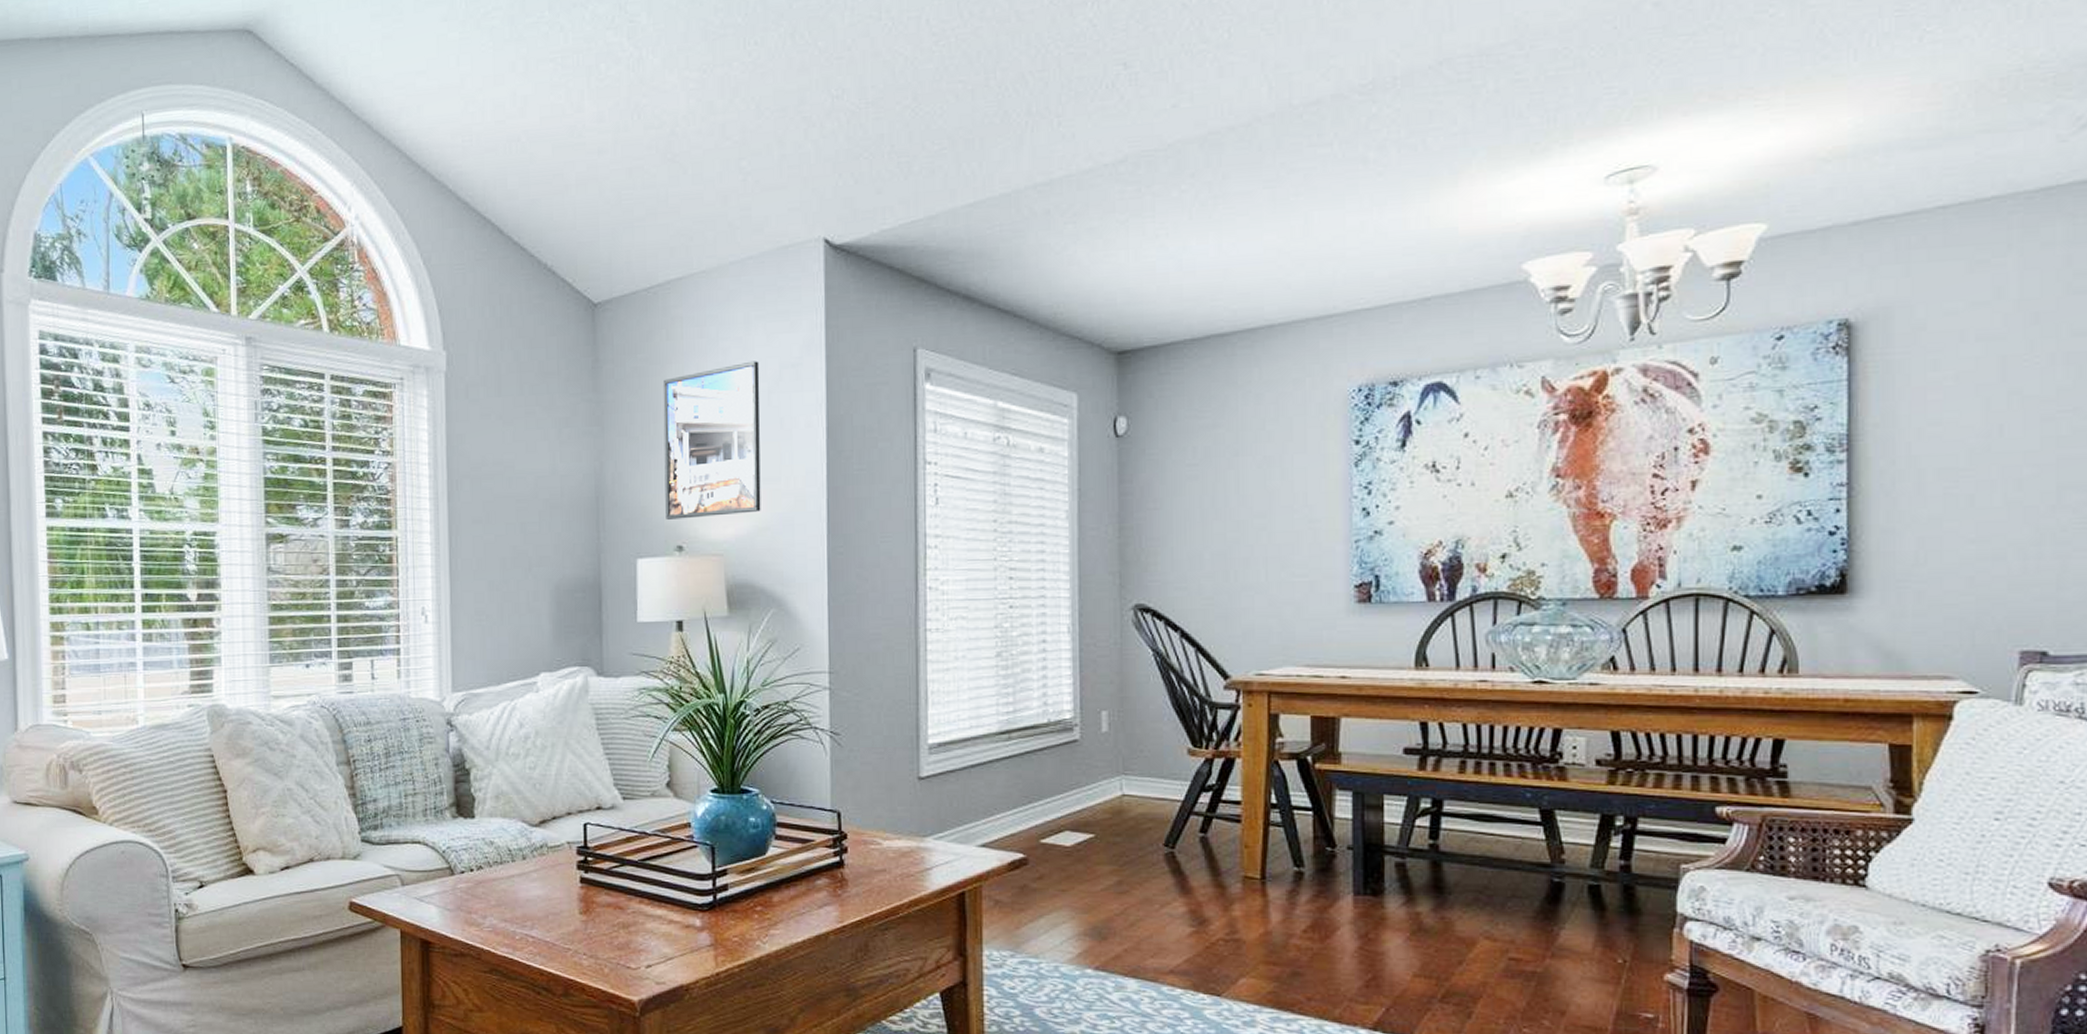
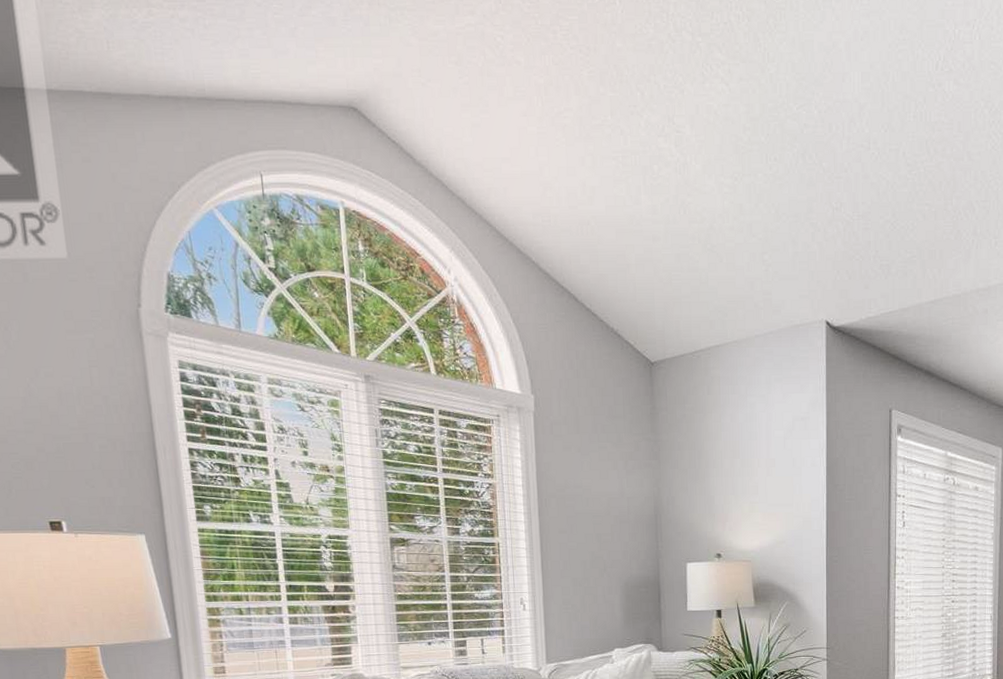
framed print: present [663,361,761,520] -> none [705,414,779,534]

